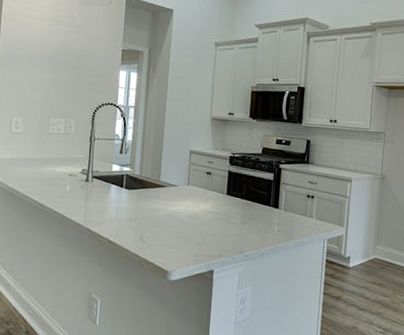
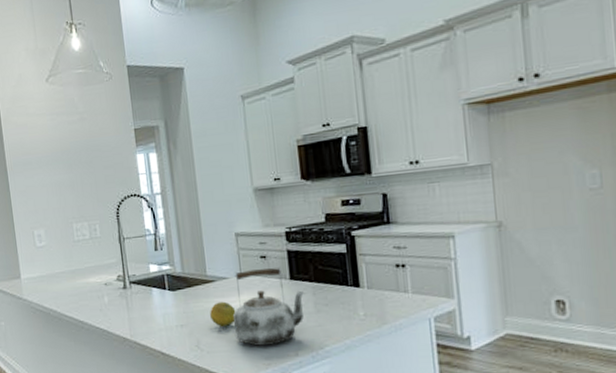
fruit: none [156,204,179,226] -> present [210,301,236,327]
kettle: none [175,181,236,246] -> present [233,268,305,346]

